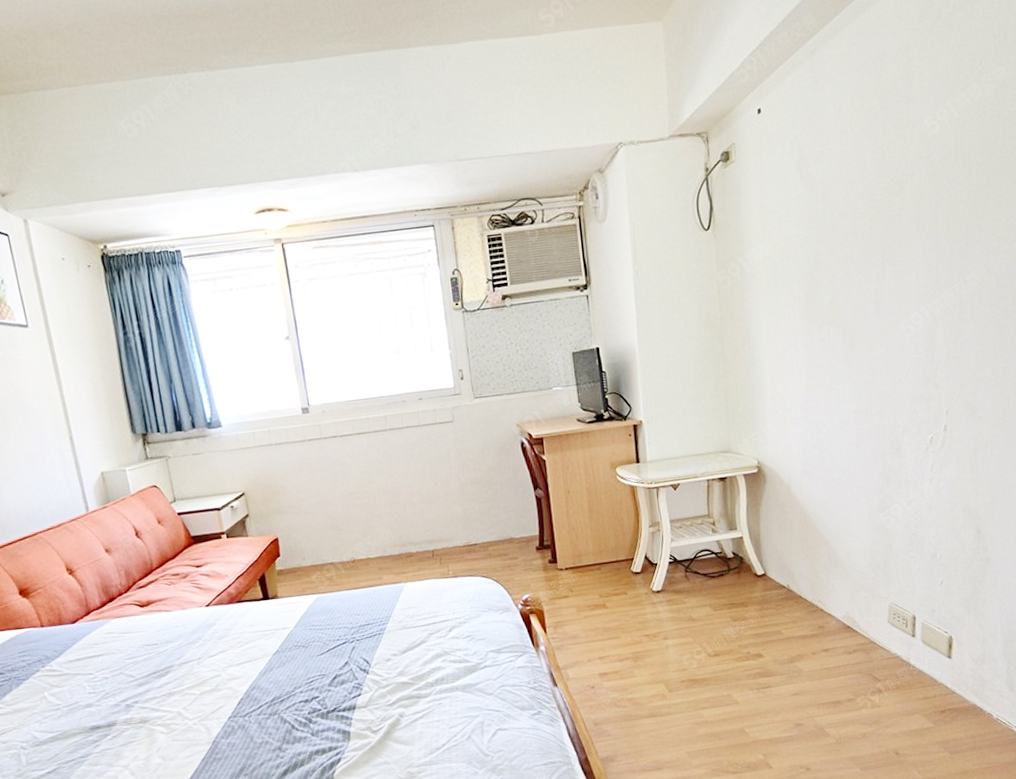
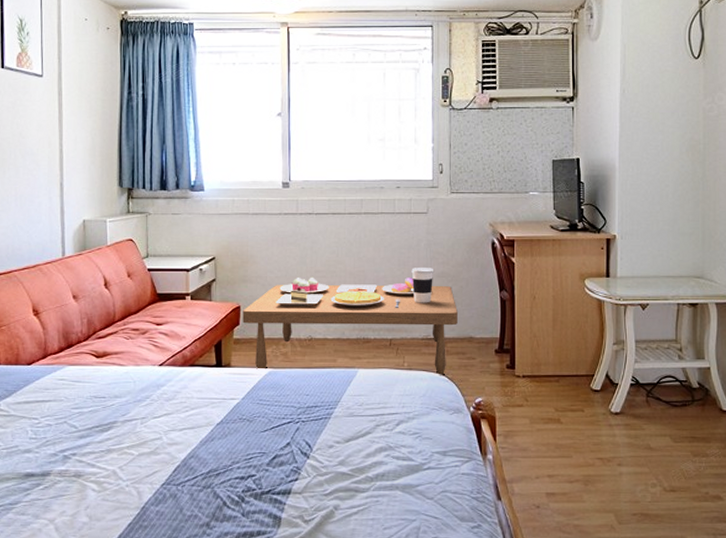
coffee table: none [281,475,496,597] -> present [242,268,458,376]

